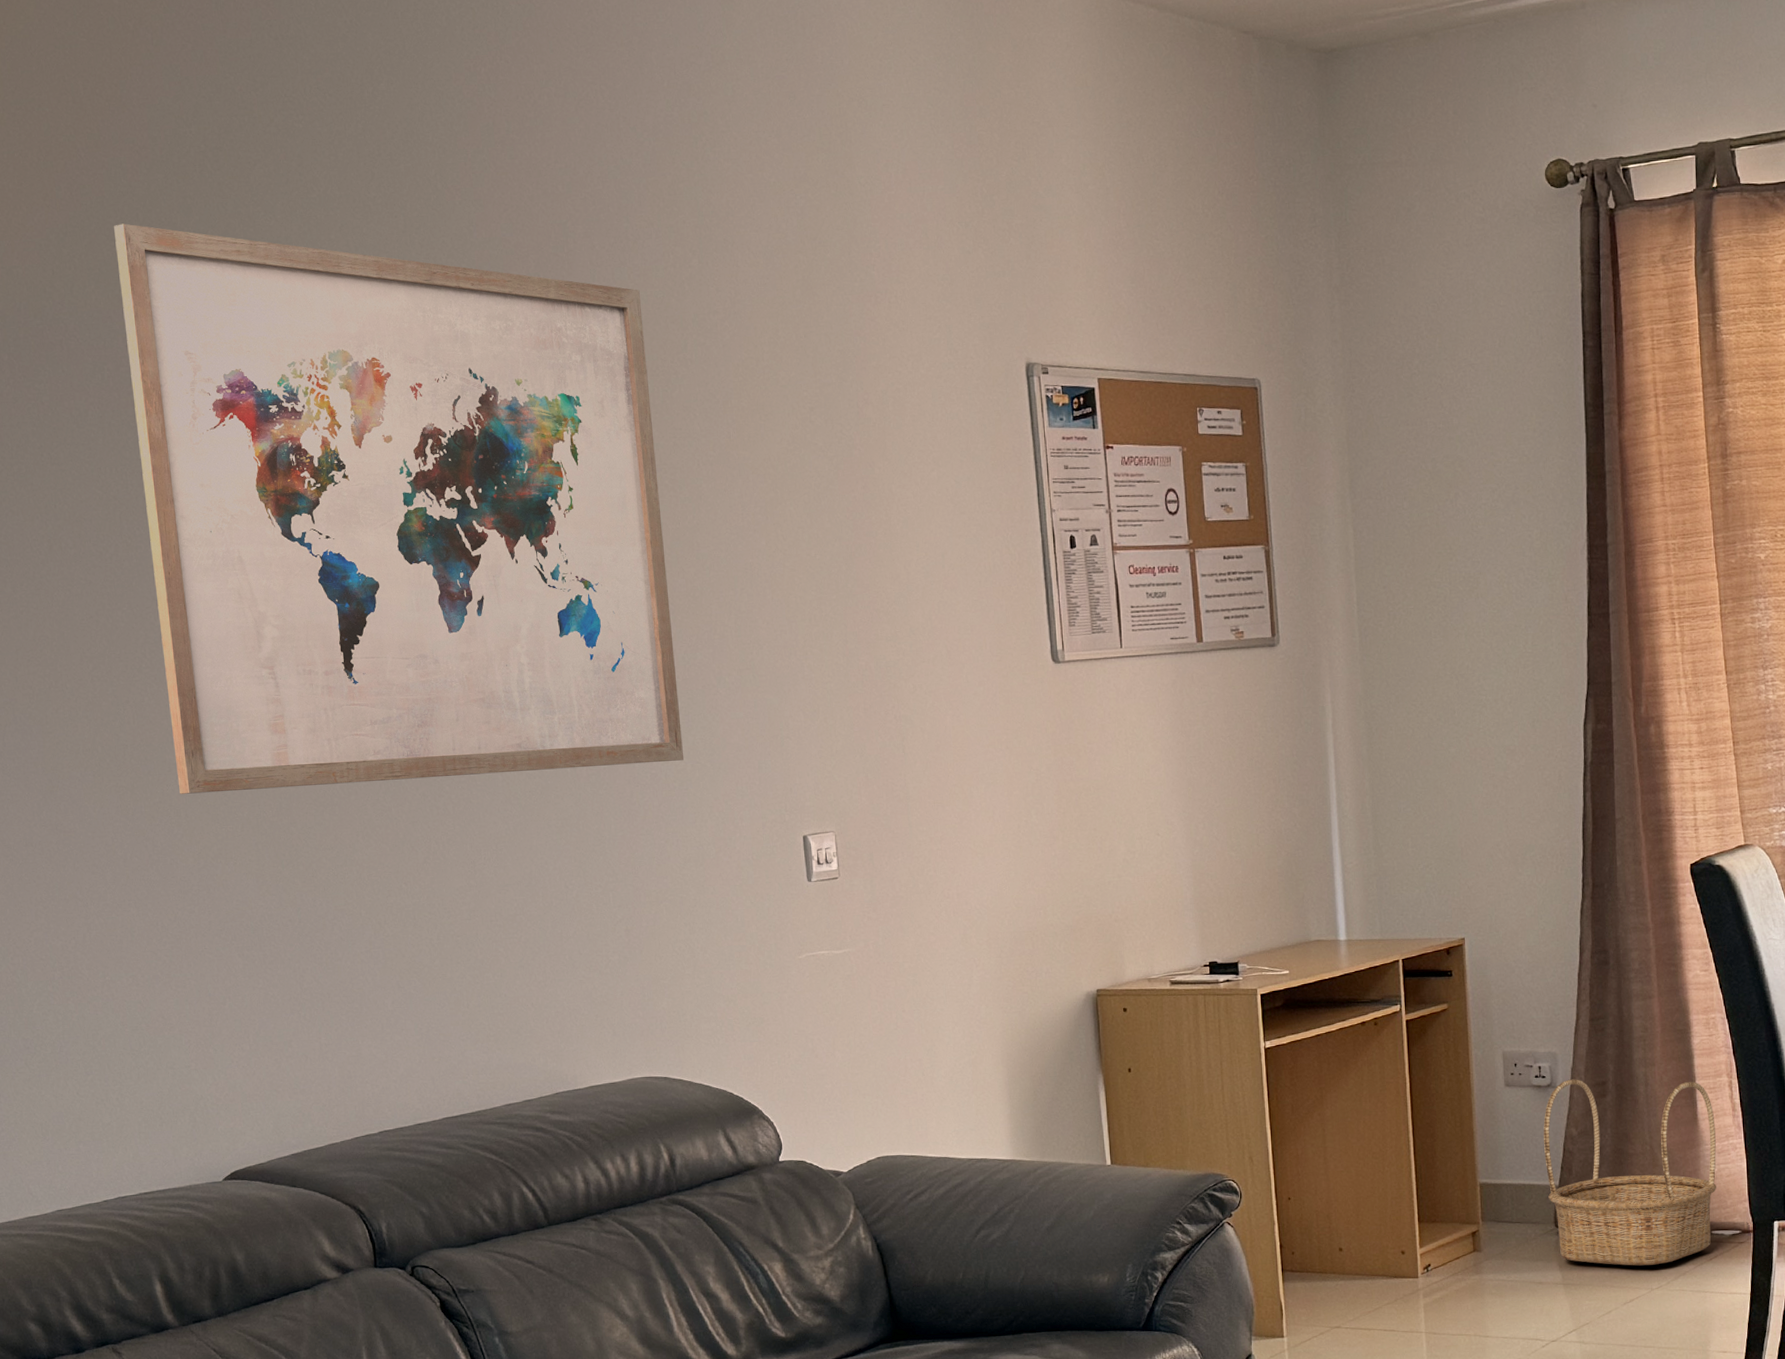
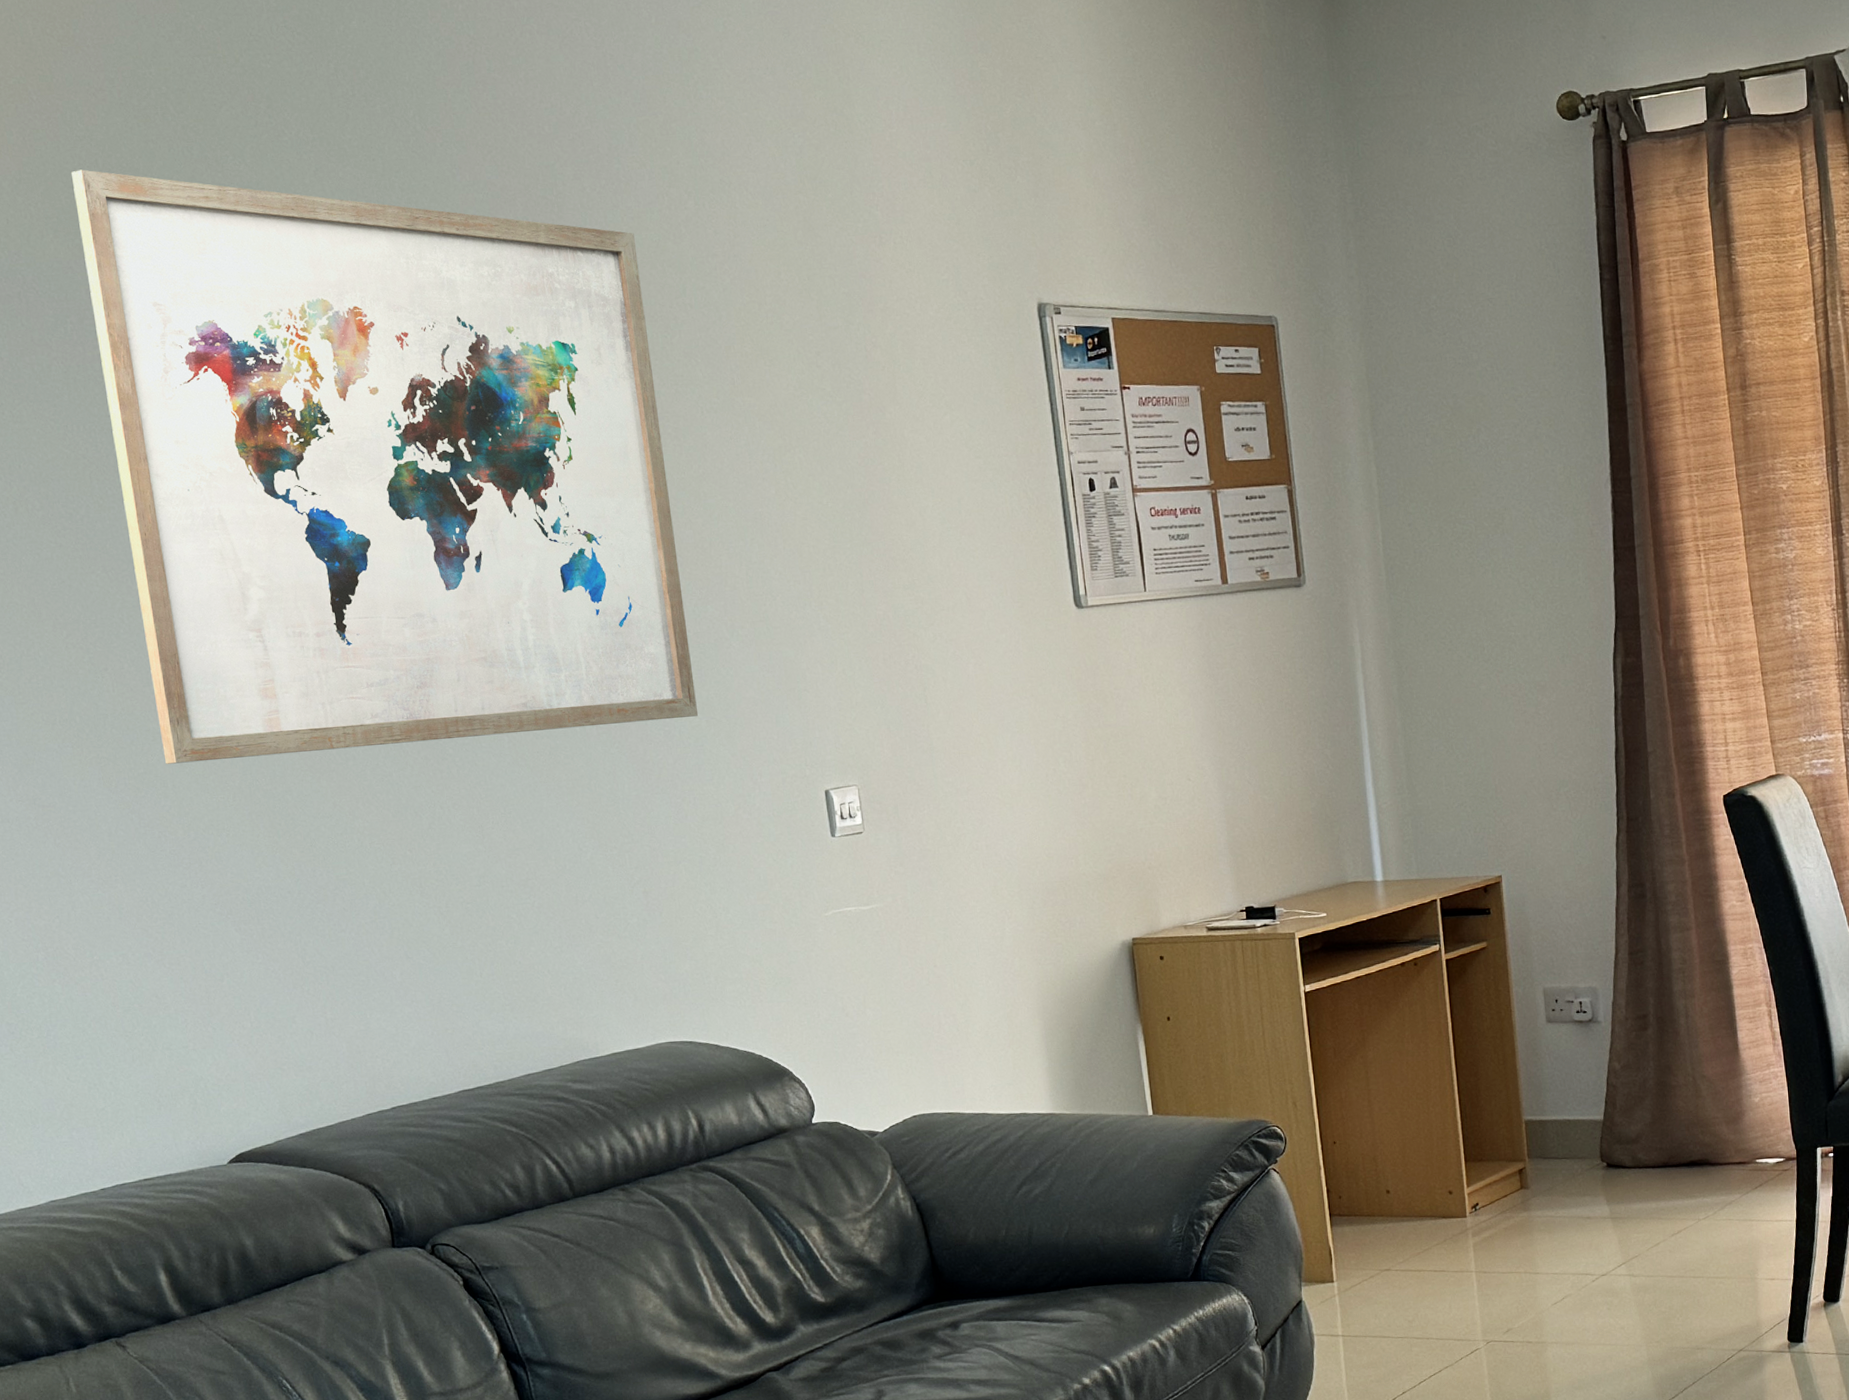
basket: present [1543,1079,1716,1266] -> none [1586,1012,1759,1197]

